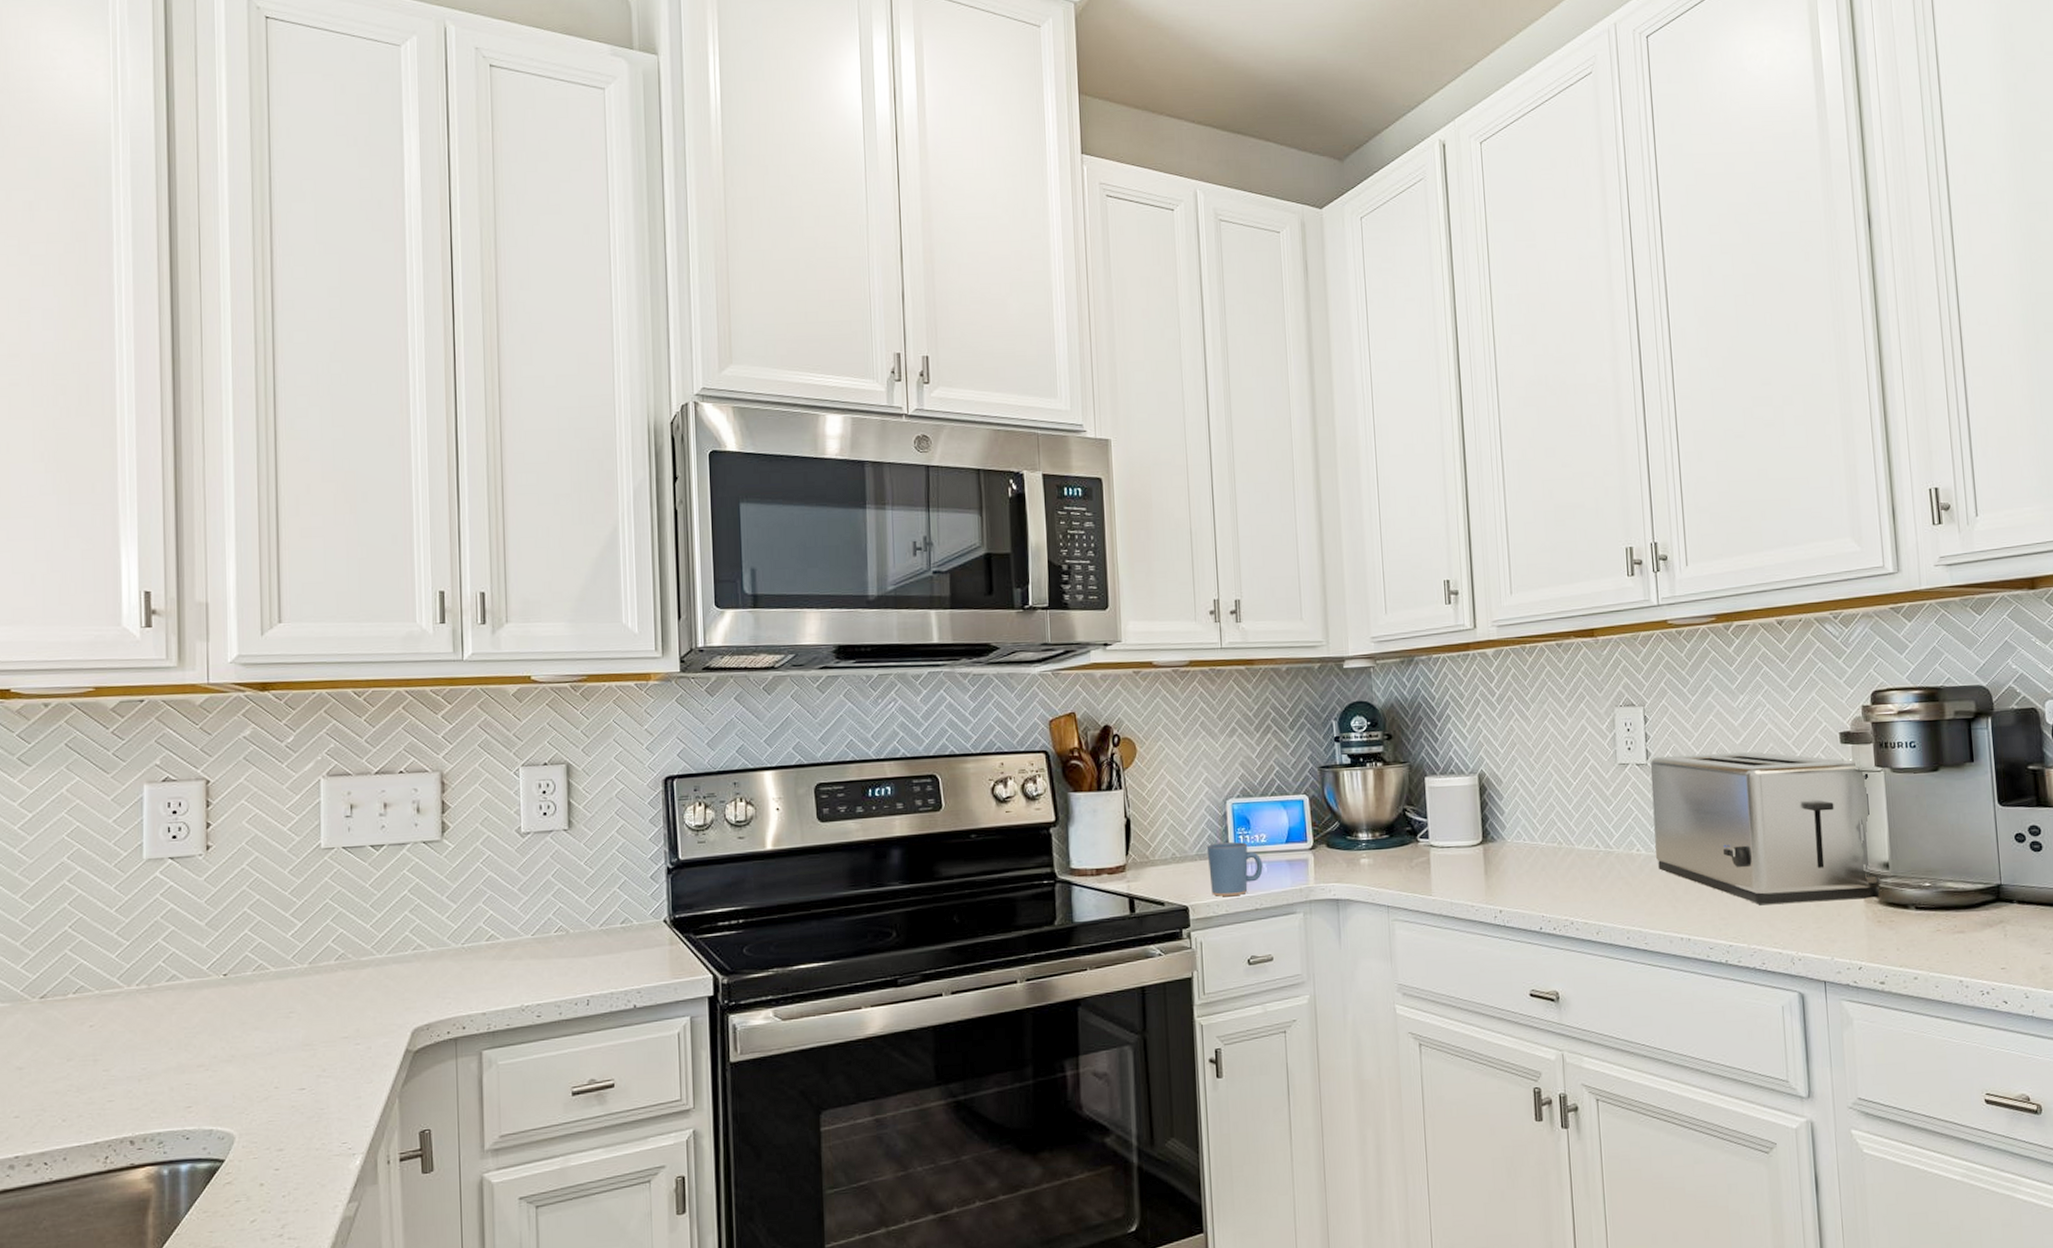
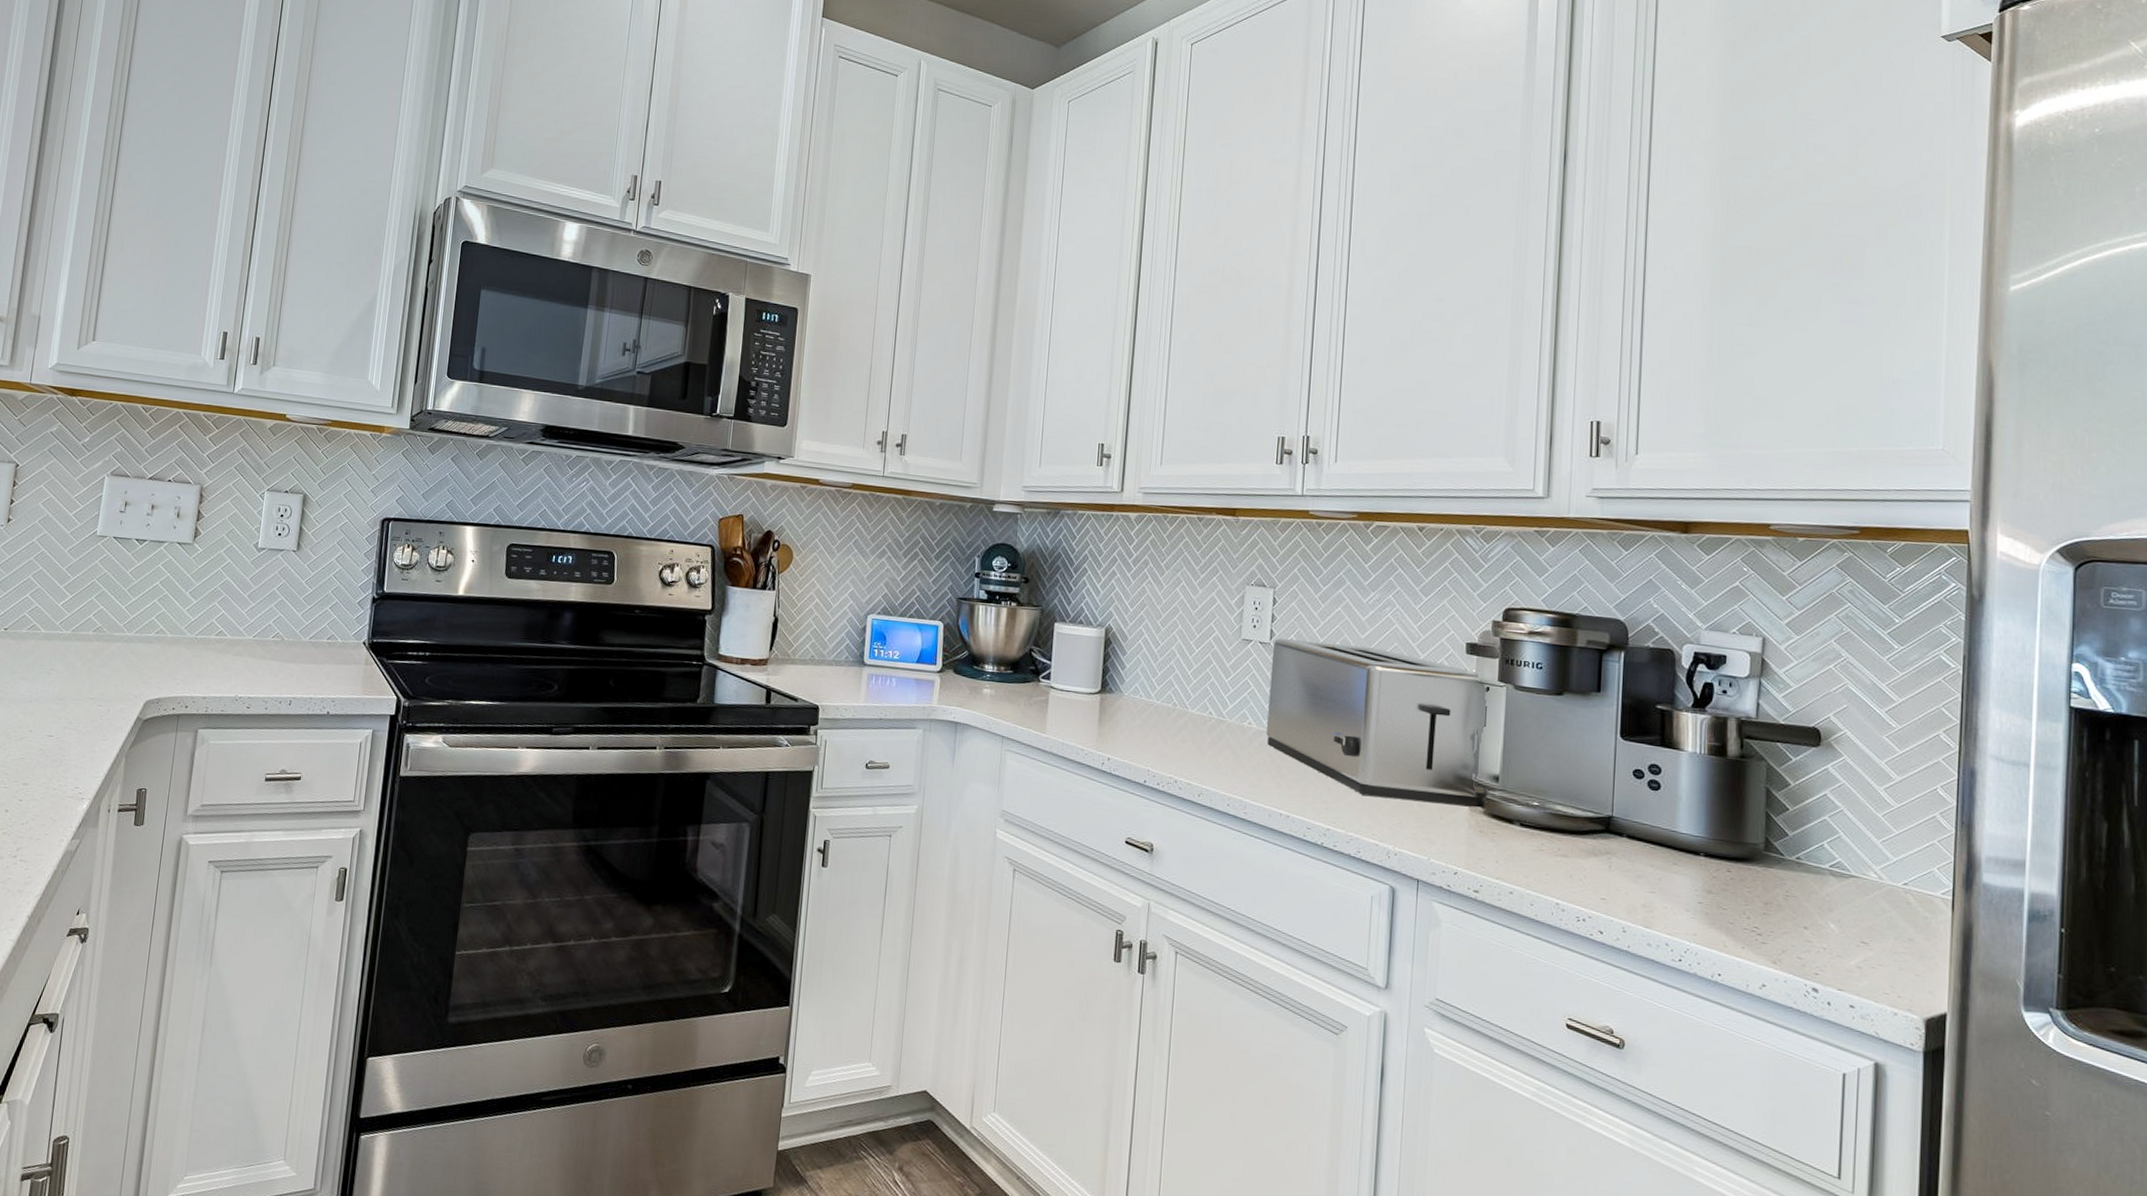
mug: present [1206,842,1263,896] -> none [842,652,893,704]

